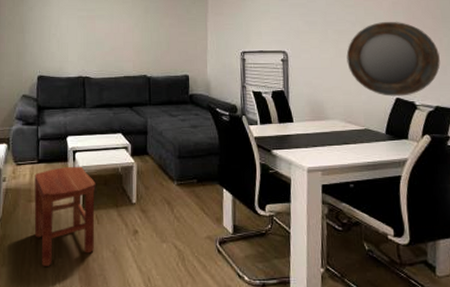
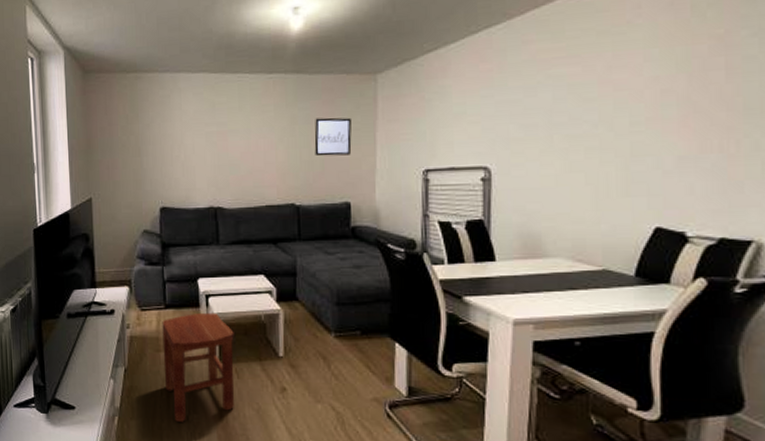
wall art: none [162,9,190,39] -> present [314,117,352,157]
home mirror: present [346,22,440,97] -> none [580,118,734,226]

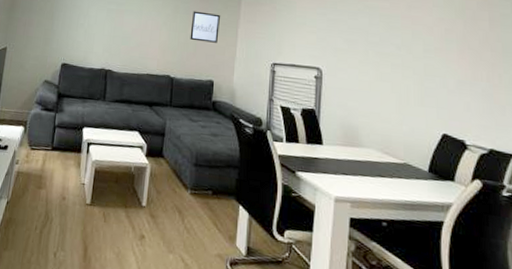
stool: present [162,312,235,422] -> none [40,157,107,258]

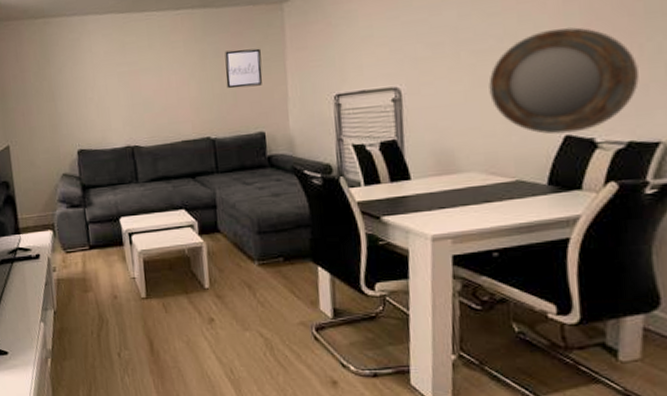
home mirror: none [388,49,498,133] -> present [488,27,639,135]

